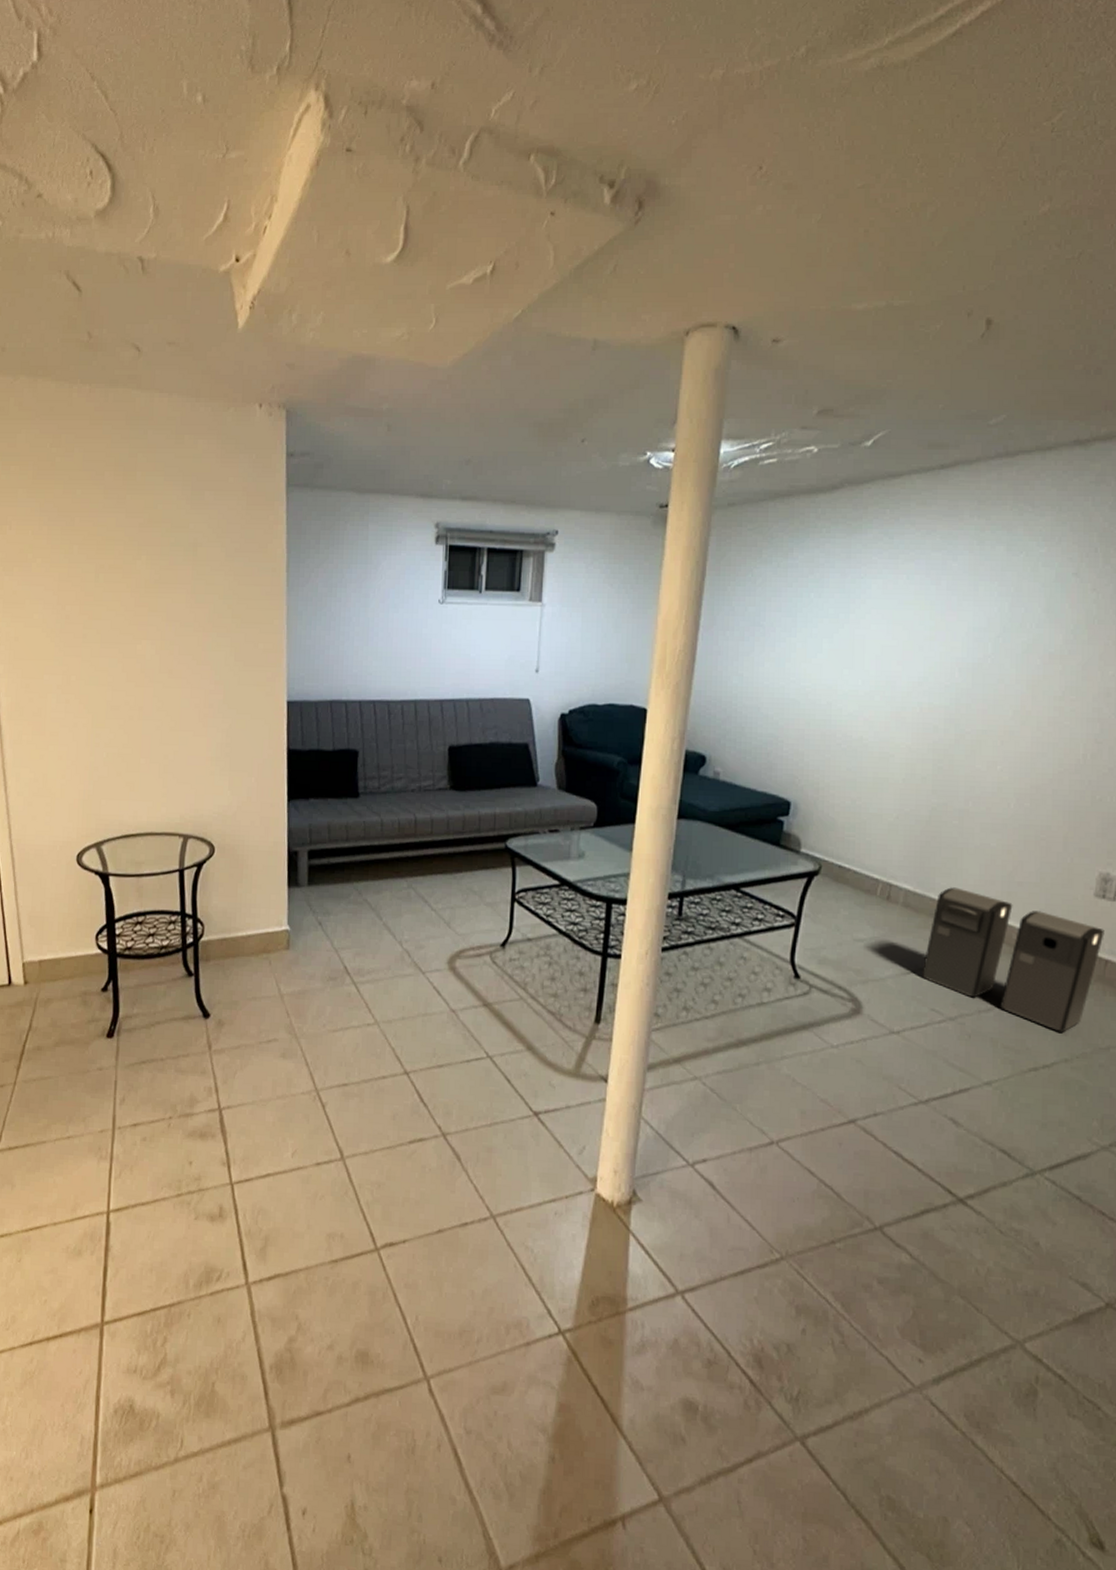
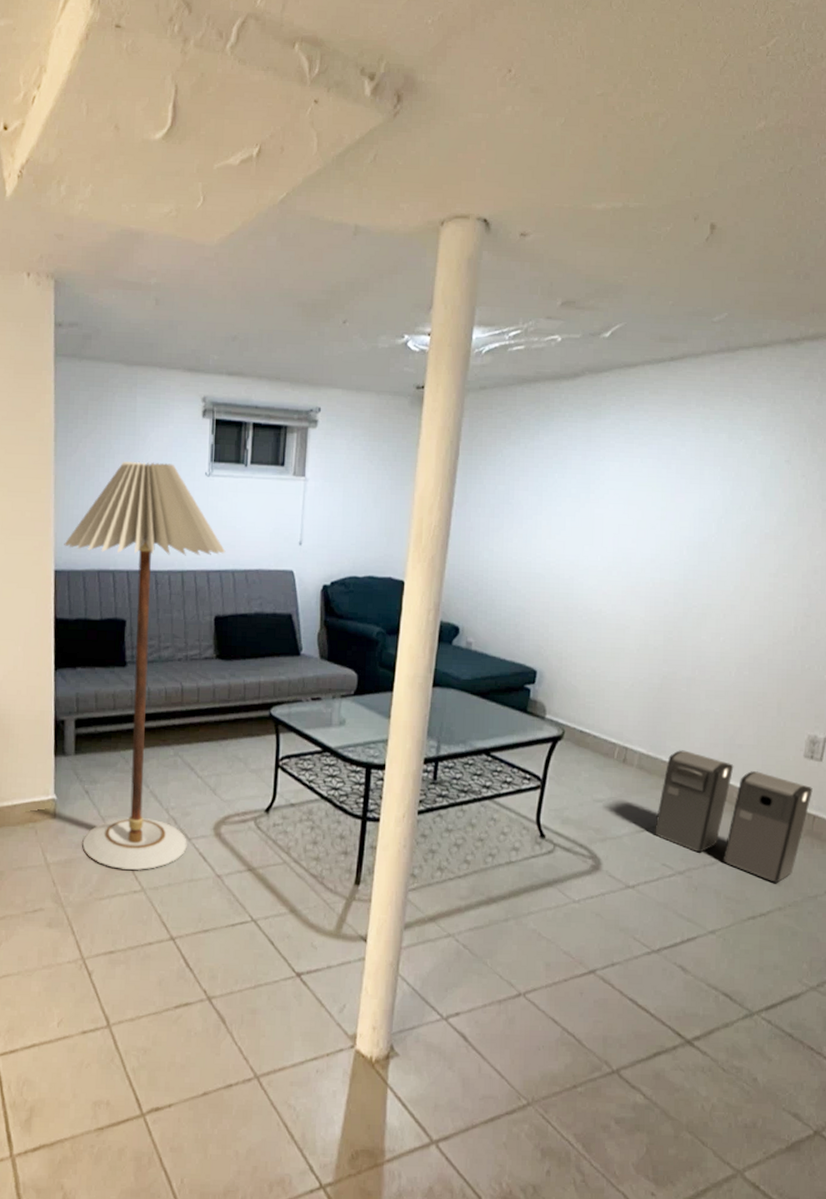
floor lamp: none [296,590,460,1003] -> present [64,461,226,870]

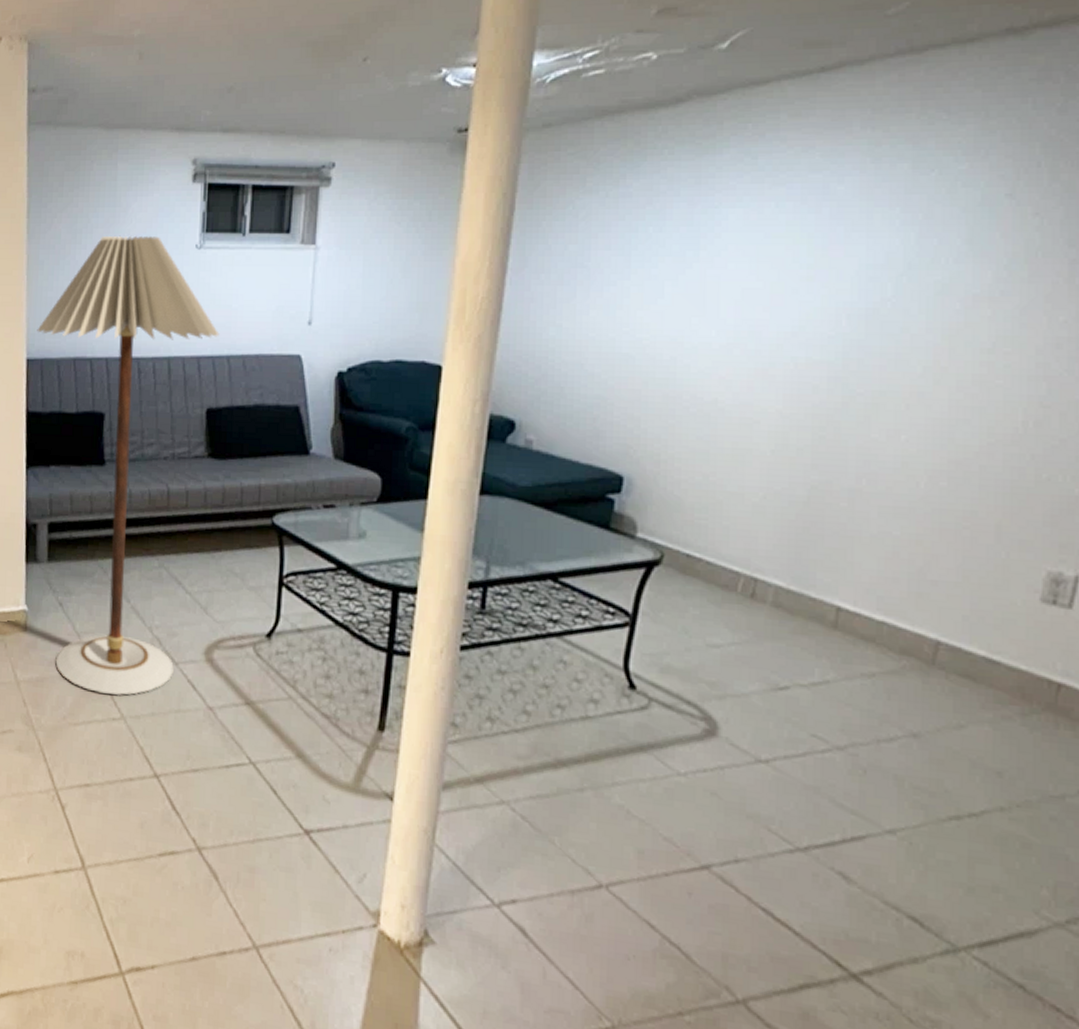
speaker: present [654,750,813,883] -> none [798,584,1056,773]

